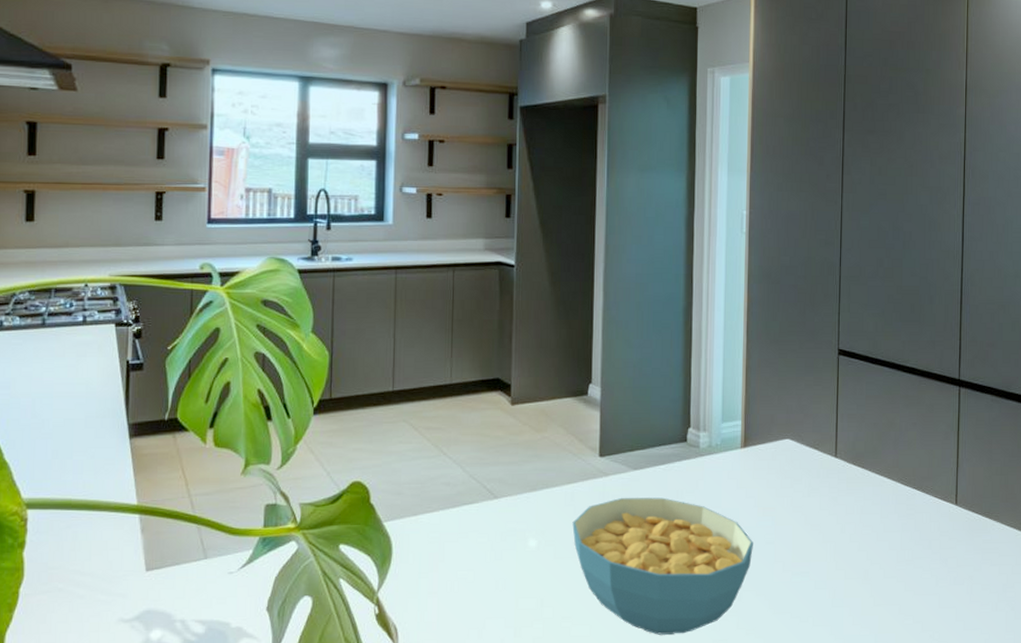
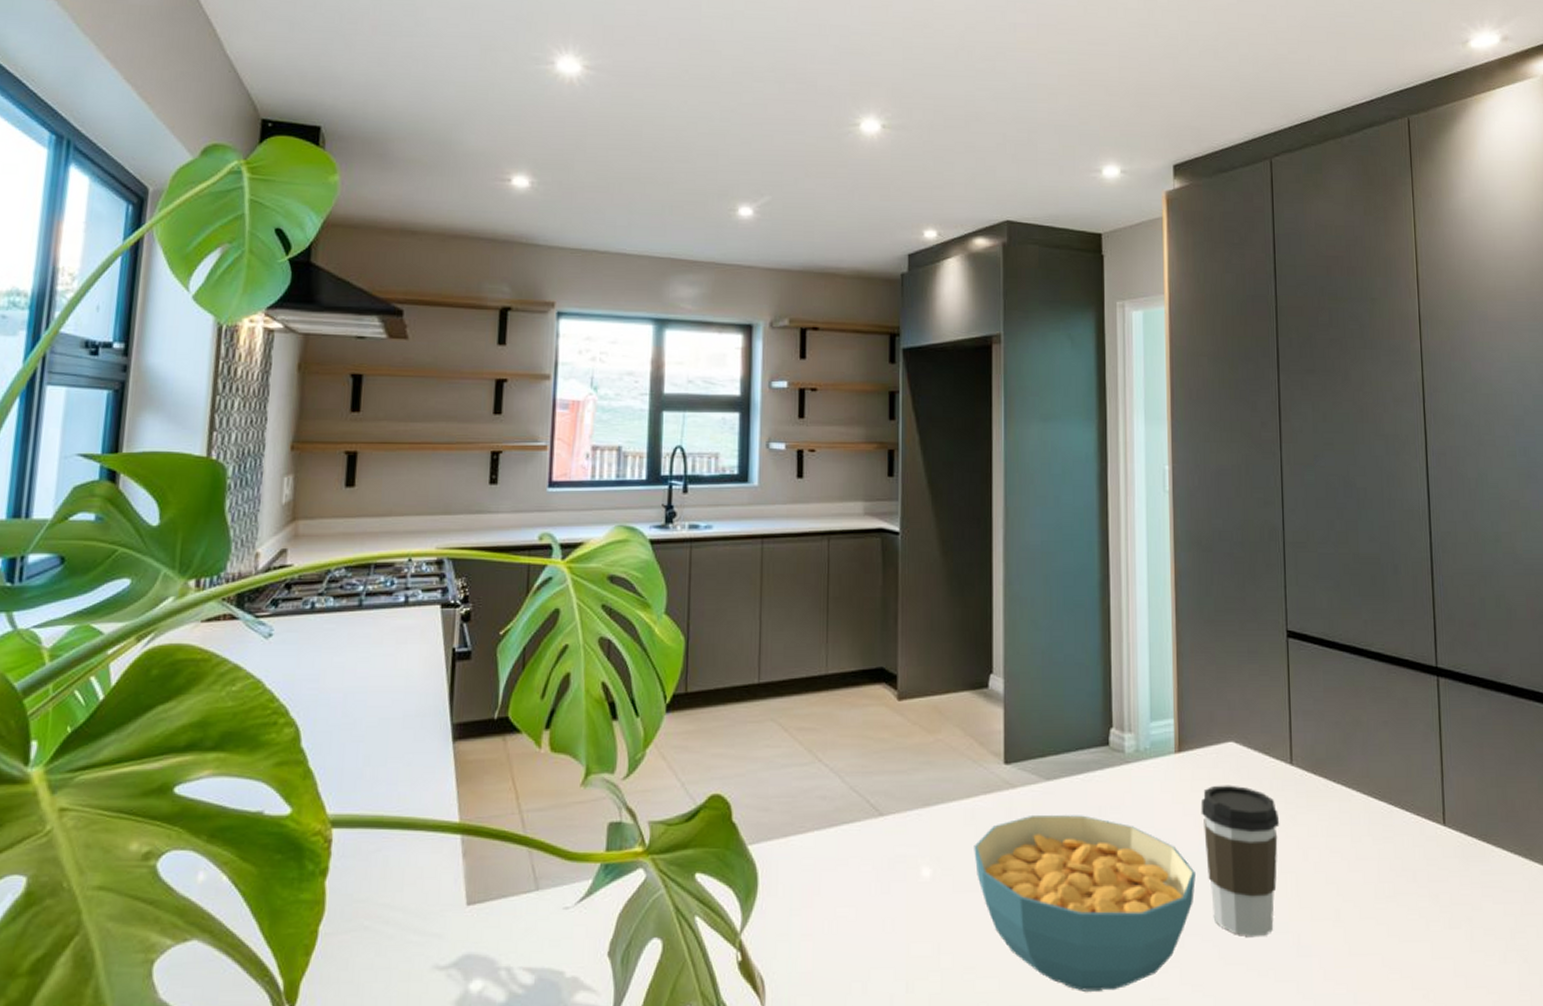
coffee cup: none [760,473,824,593] -> present [1200,785,1280,938]

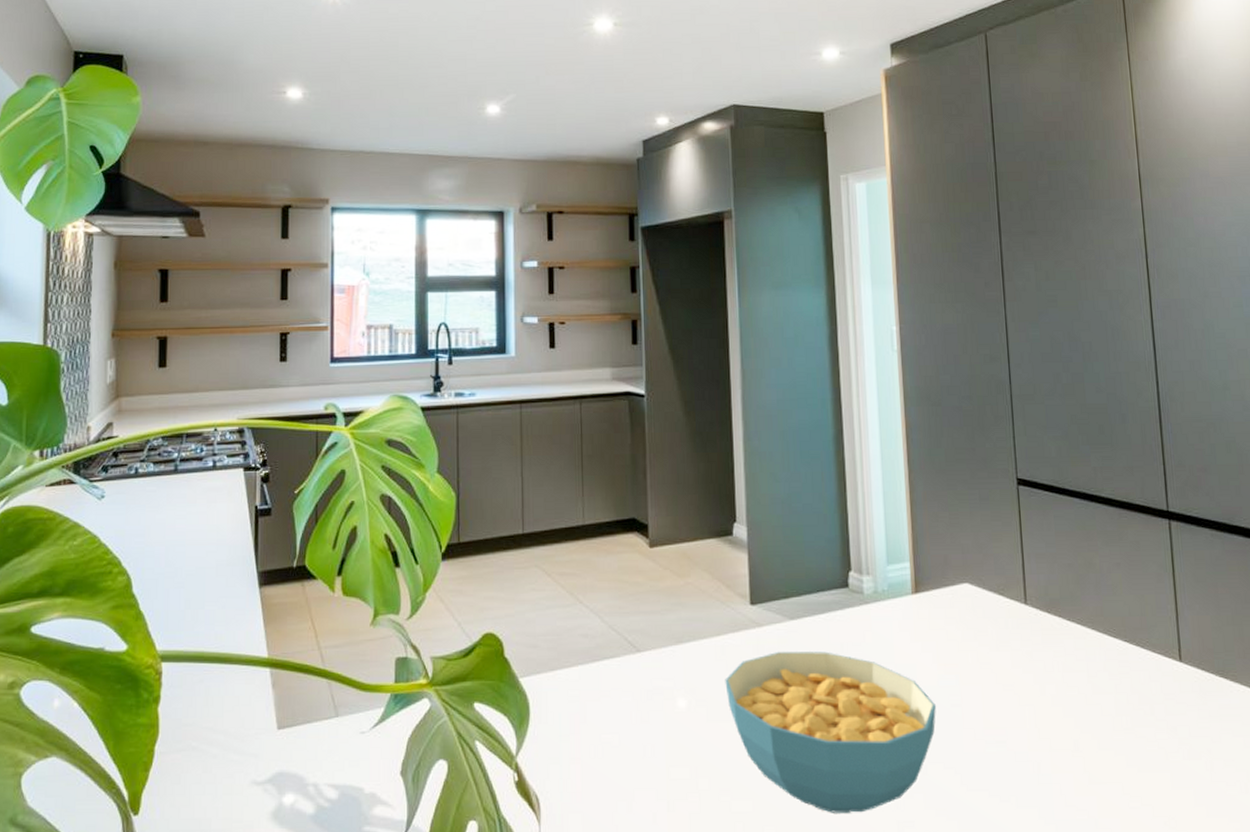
coffee cup: present [1200,785,1280,938] -> none [938,623,1017,766]

